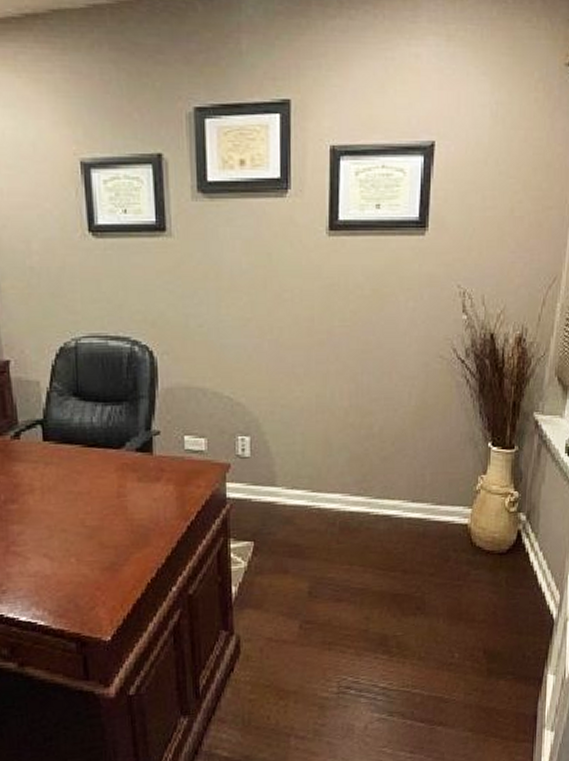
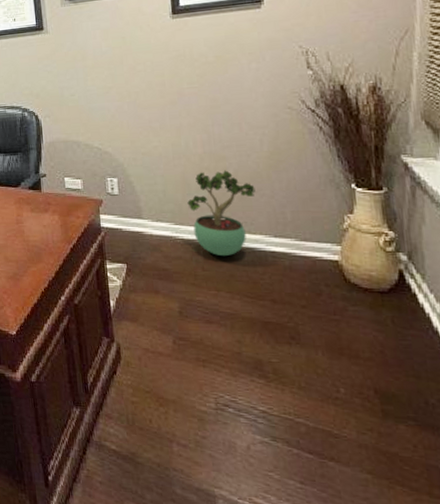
potted plant: none [327,427,399,527] -> present [187,170,256,257]

